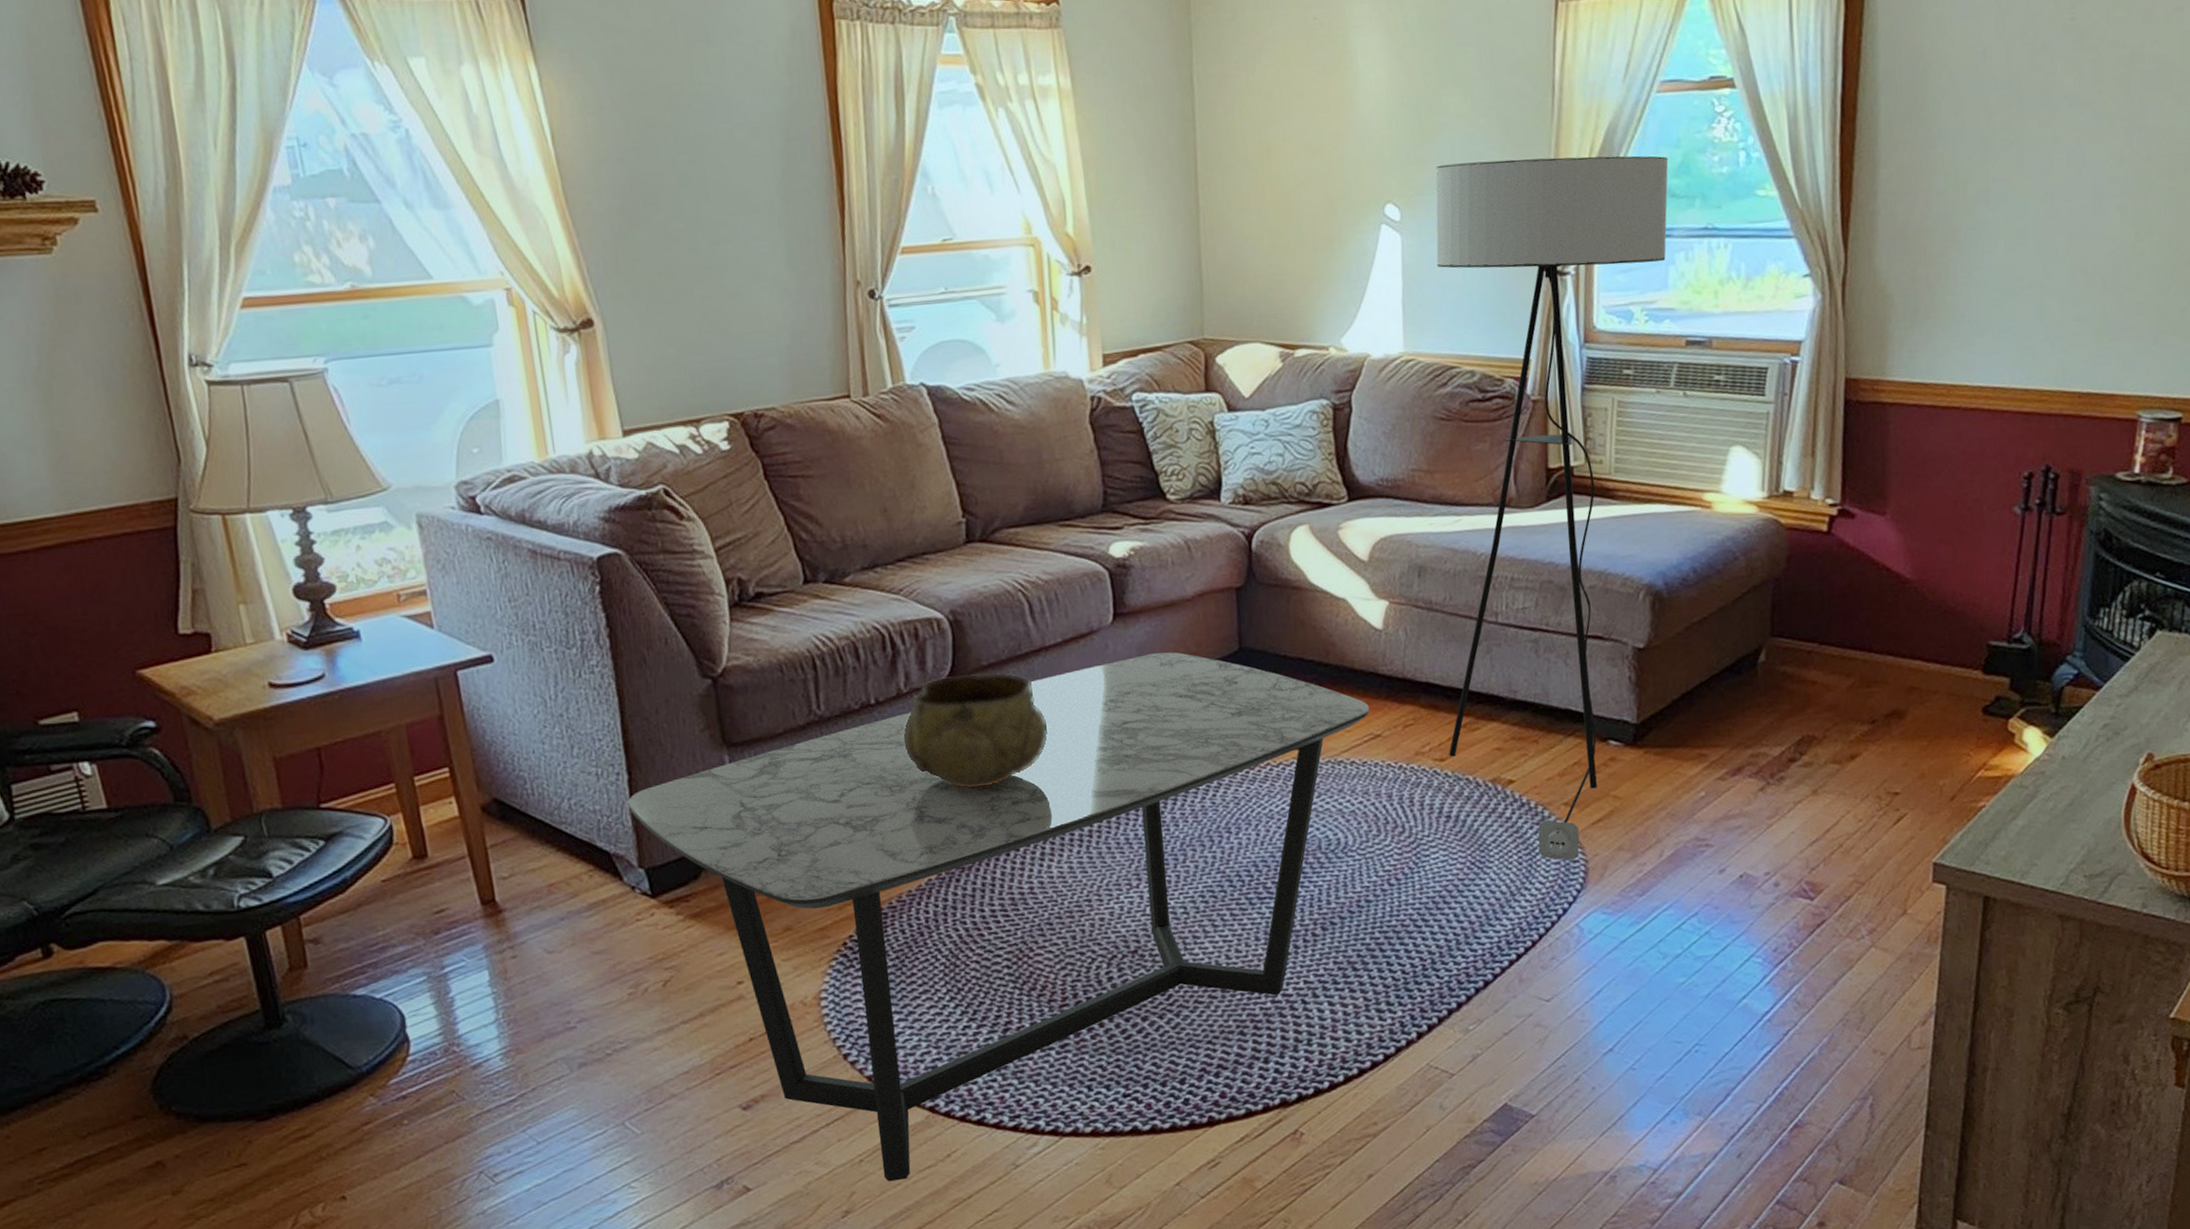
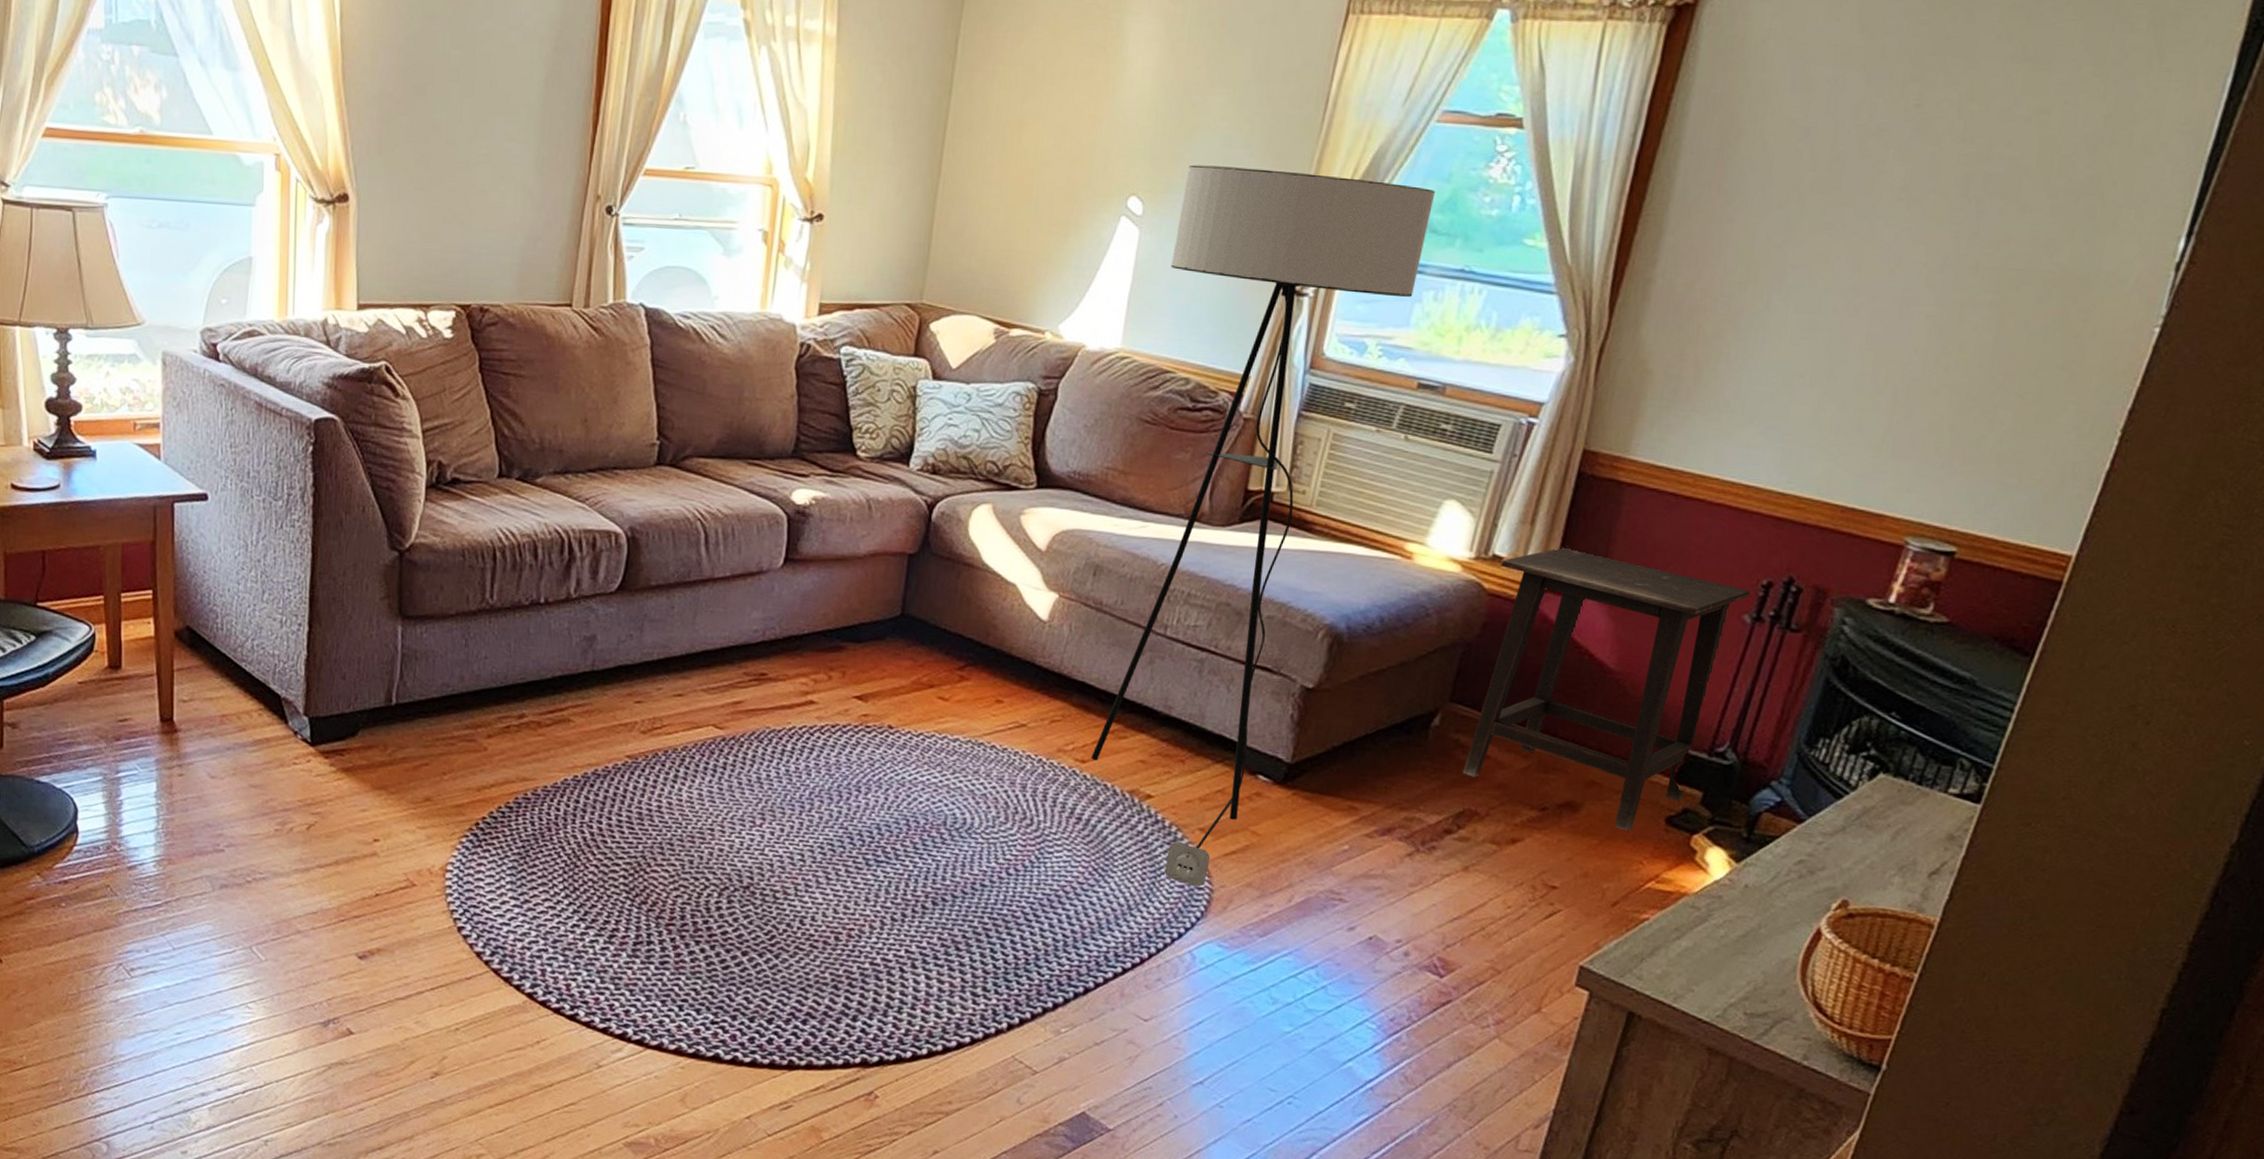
coffee table: present [627,652,1369,1182] -> none [304,603,1019,1056]
decorative bowl: present [903,672,1048,787] -> none [564,589,703,701]
side table: none [1792,471,2017,728] -> present [1463,546,1752,831]

